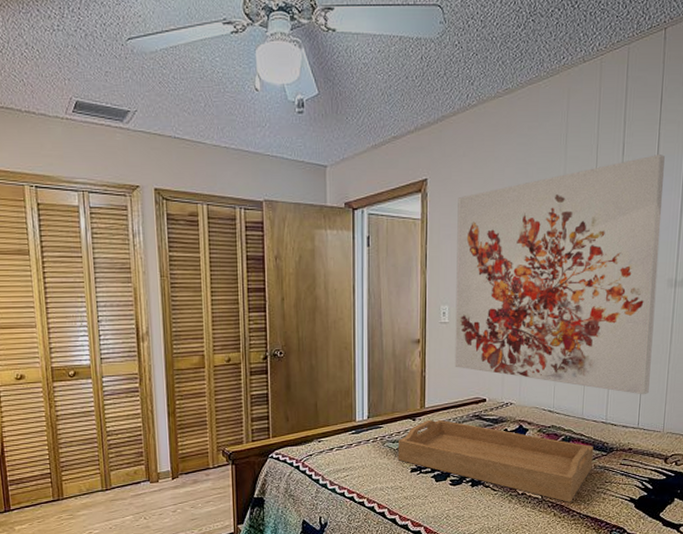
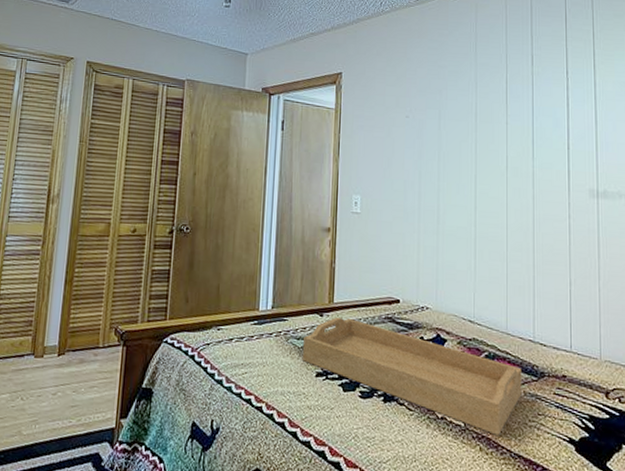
wall art: present [454,155,665,395] -> none [366,67,580,314]

